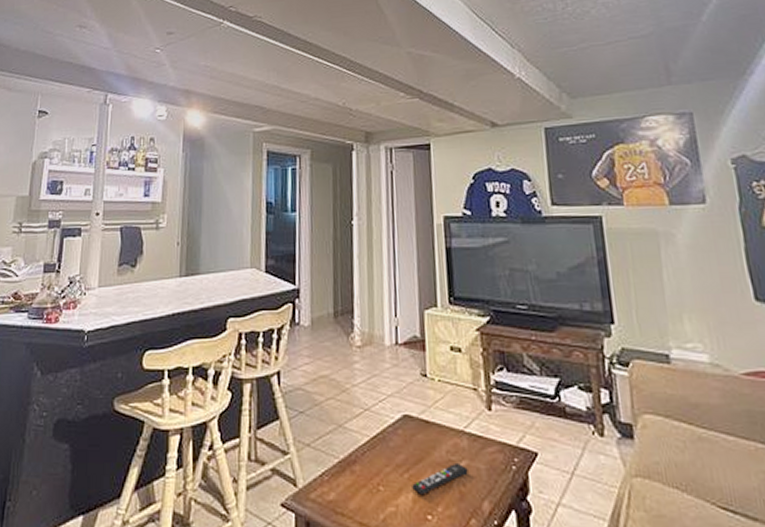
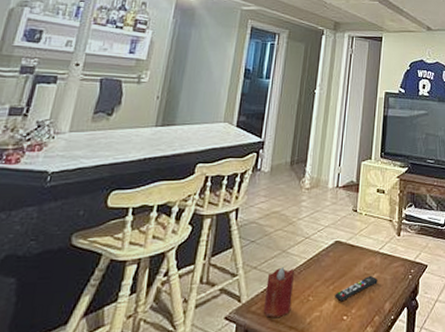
candle: none [324,446,359,509] -> present [263,267,295,318]

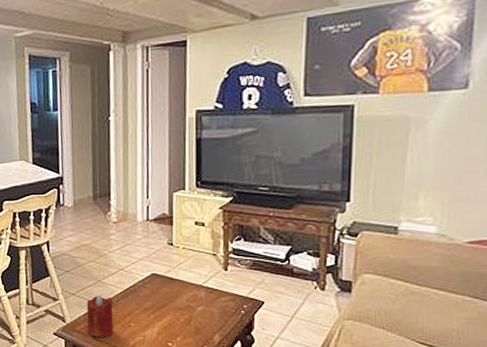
remote control: present [335,275,378,302] -> none [157,307,204,330]

